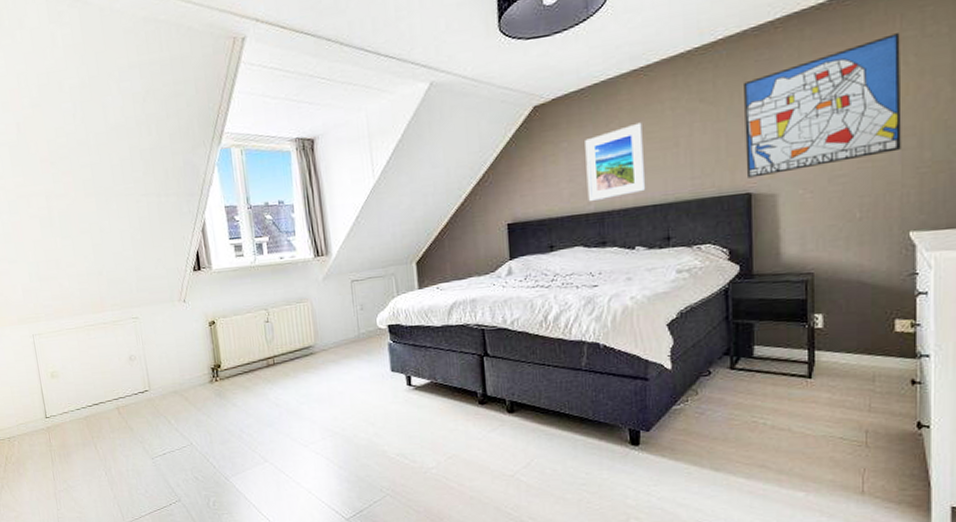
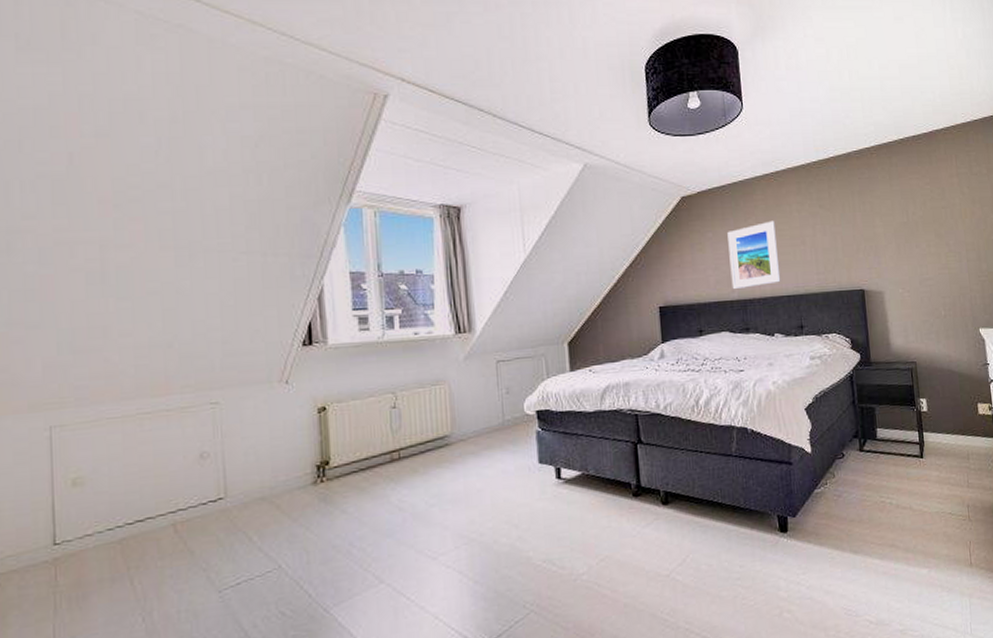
wall art: present [744,33,902,178] -> none [852,169,967,277]

